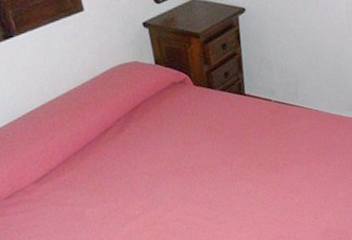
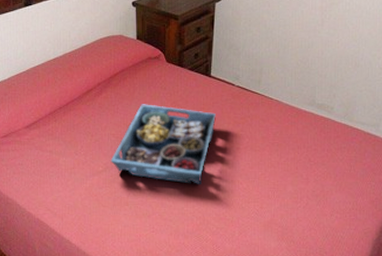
serving tray: none [147,132,258,213] -> present [110,104,216,185]

